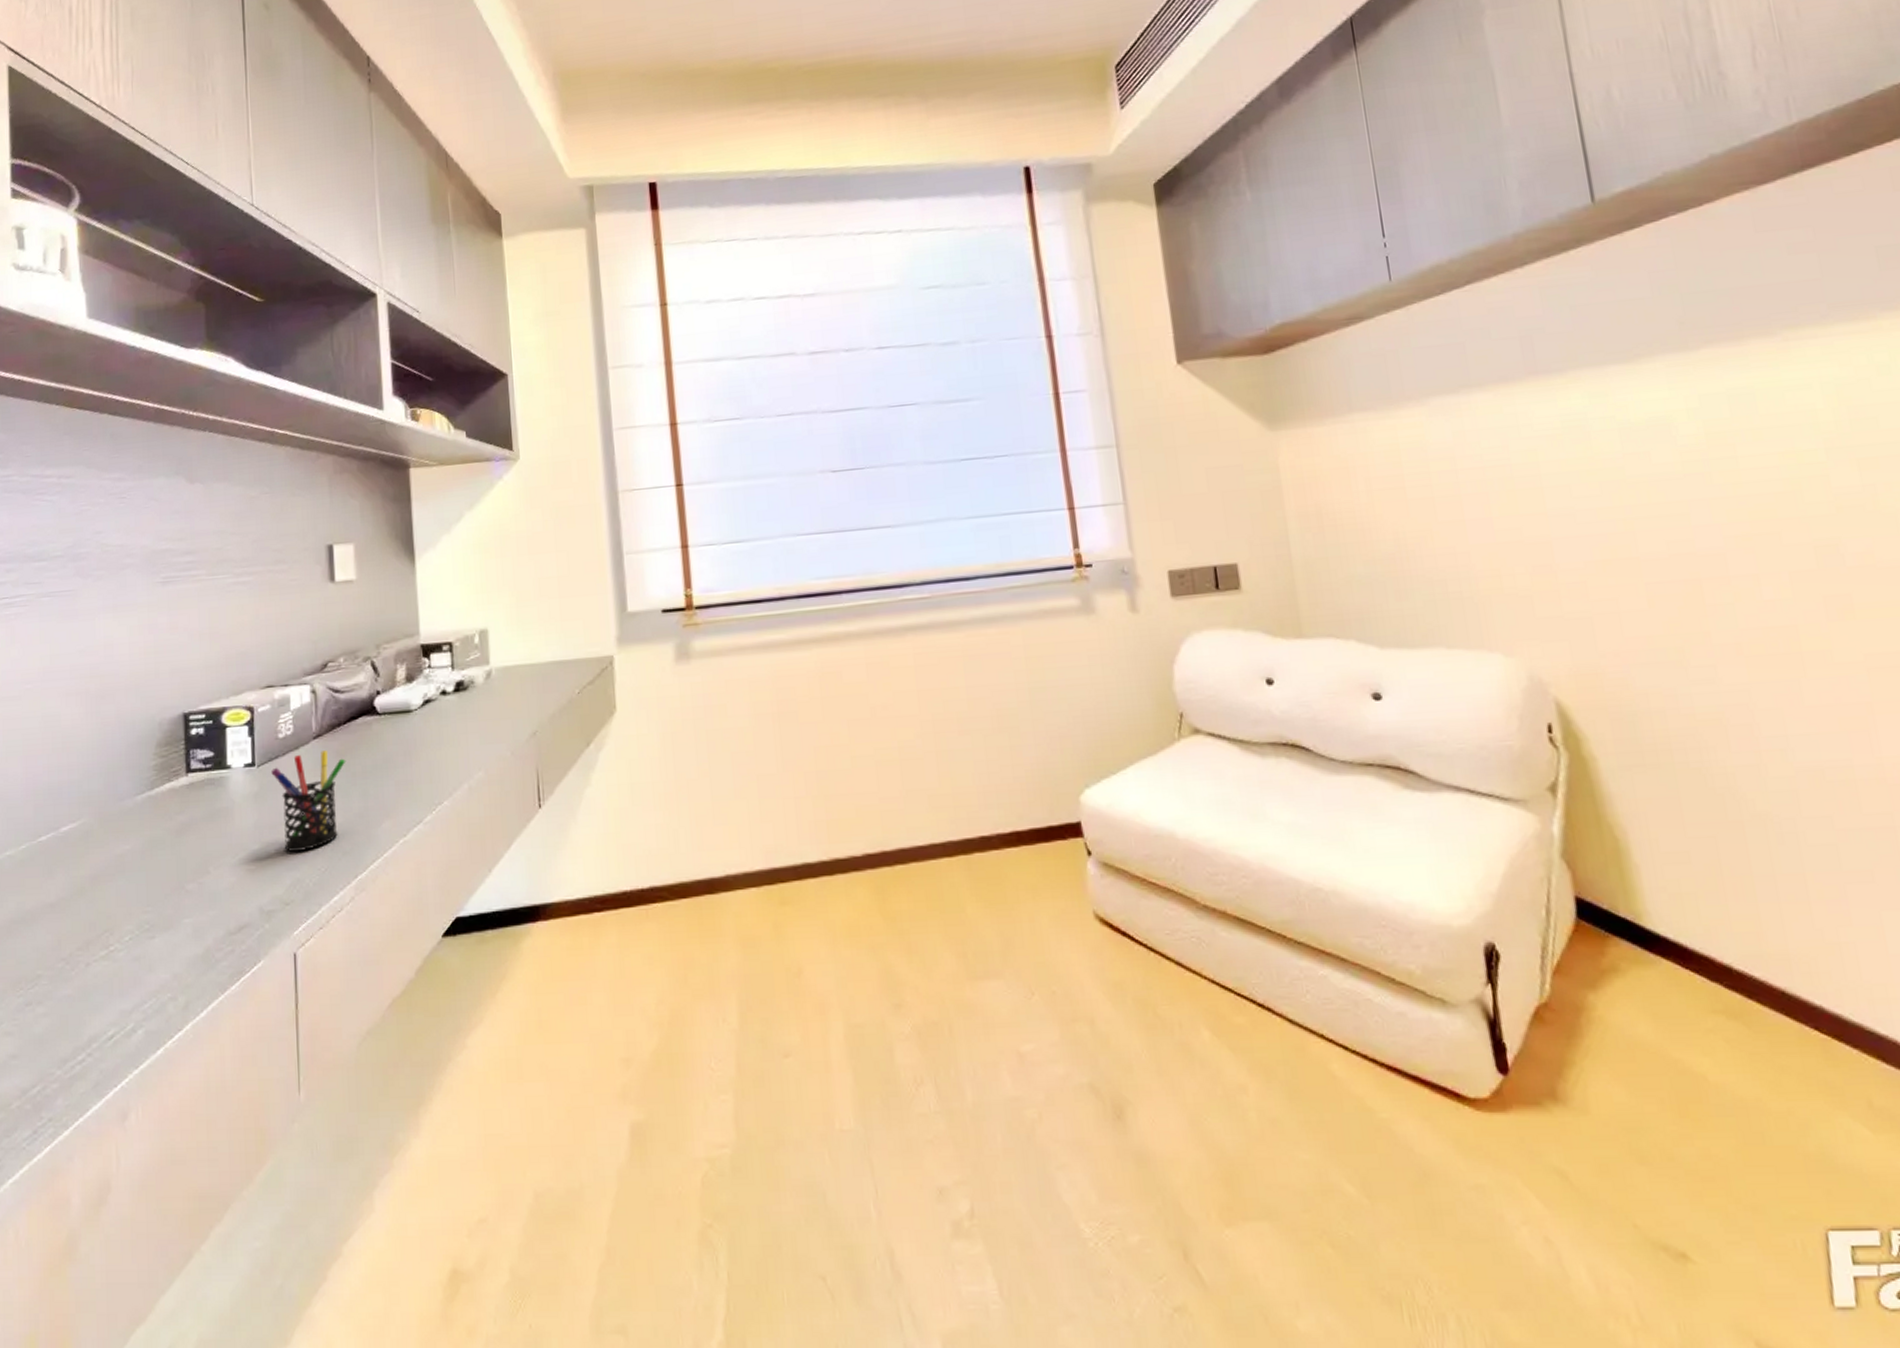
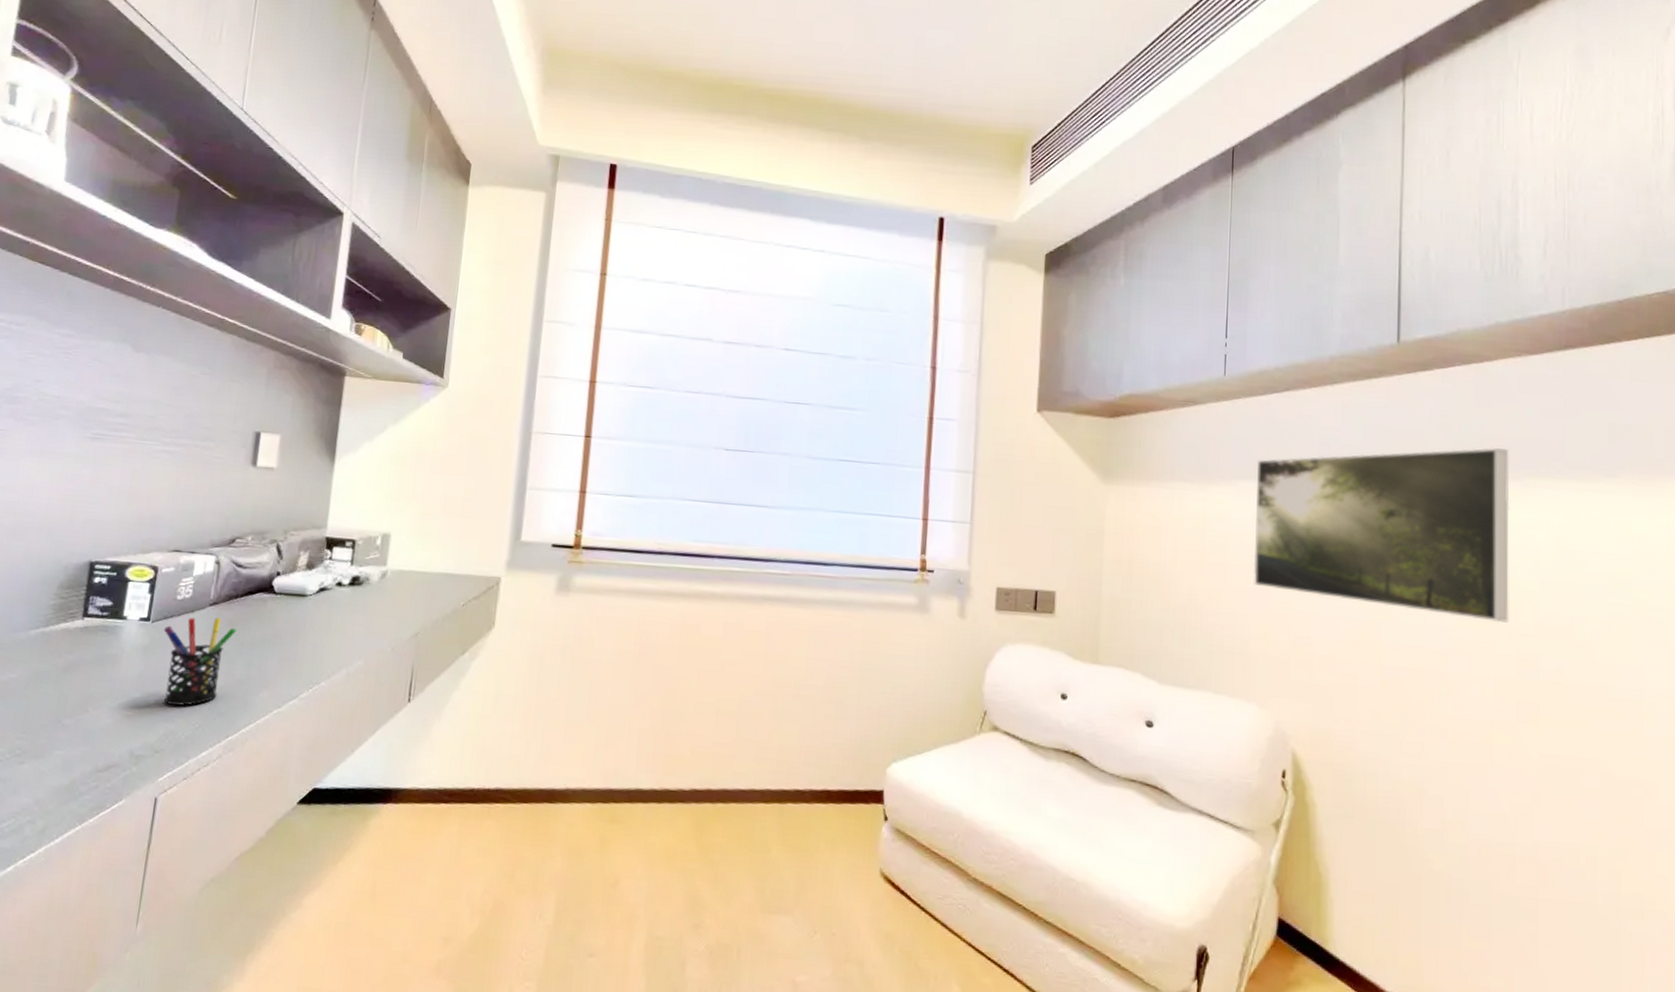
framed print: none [1447,301,1794,516] -> present [1253,448,1510,623]

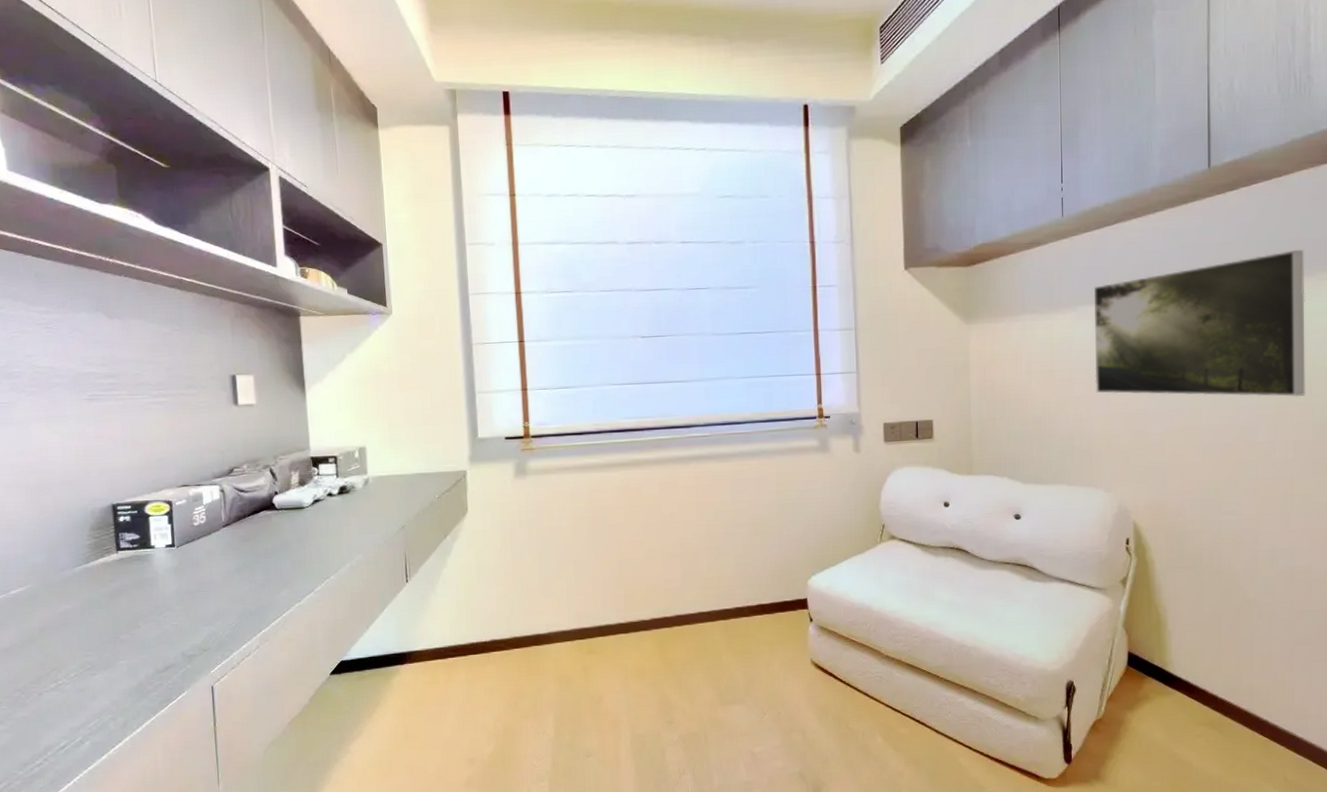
pen holder: present [163,617,237,706] -> none [189,536,251,612]

